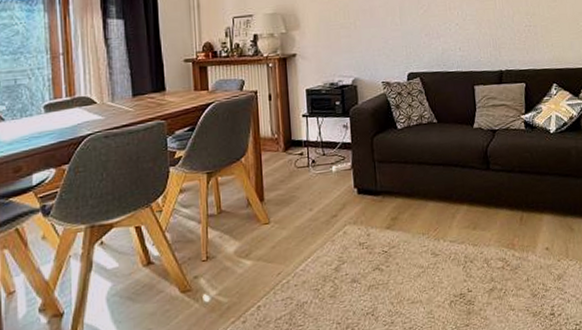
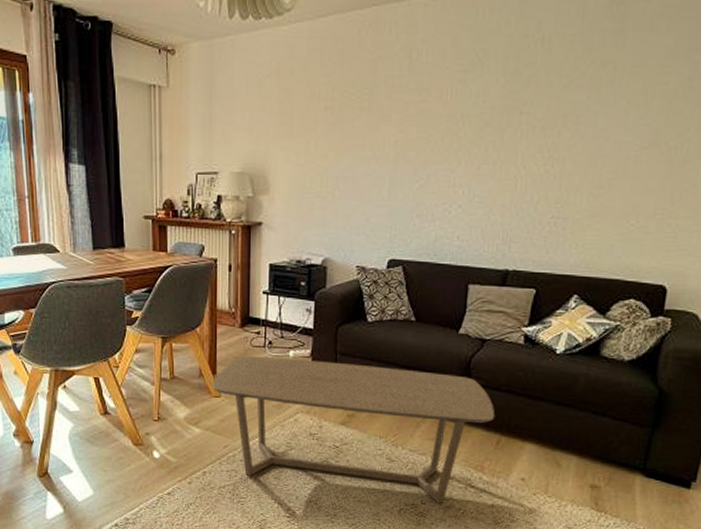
coffee table: none [261,164,515,301] -> present [212,355,495,504]

